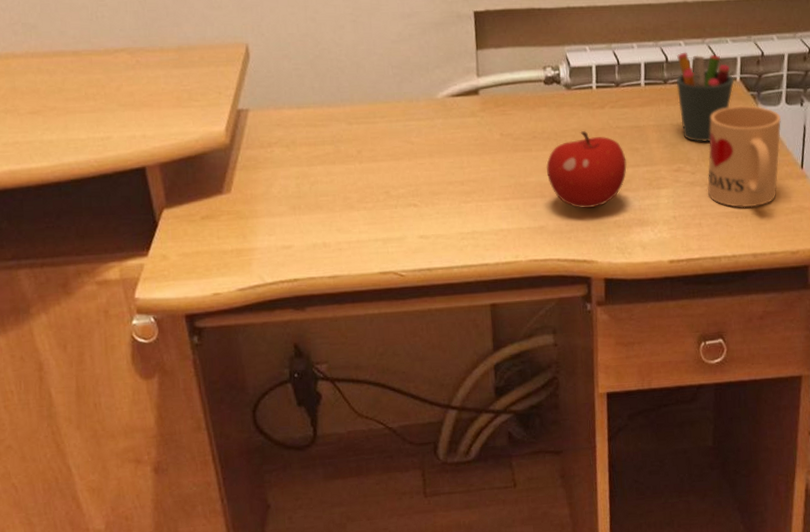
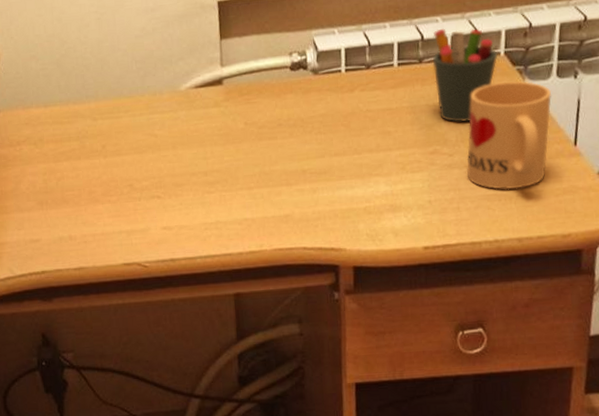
fruit: present [546,131,627,208] -> none [291,116,378,195]

